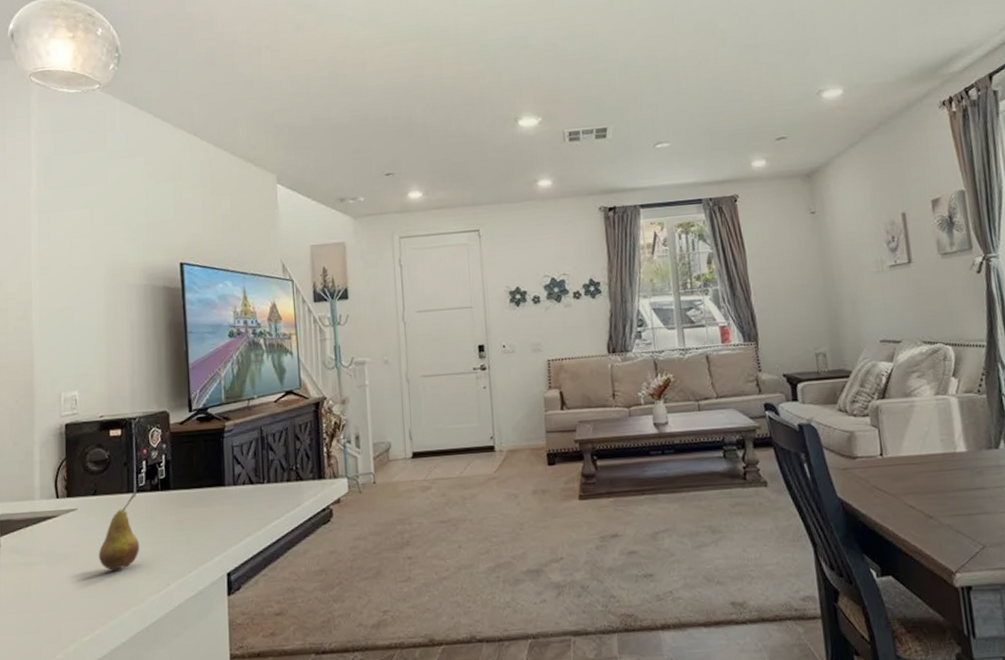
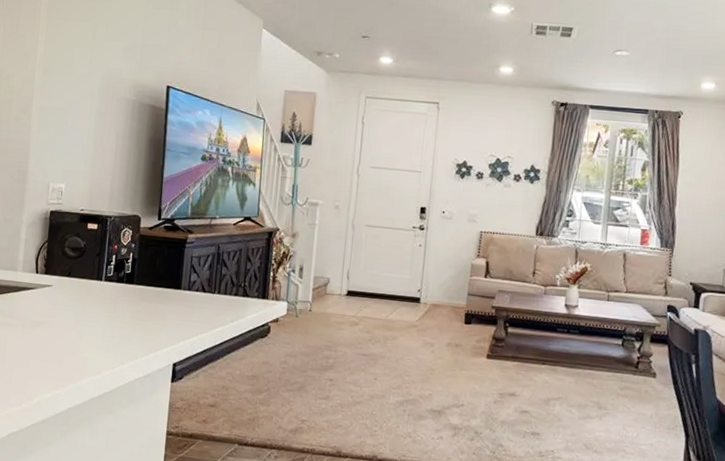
fruit: present [98,492,140,571] -> none [66,280,104,343]

